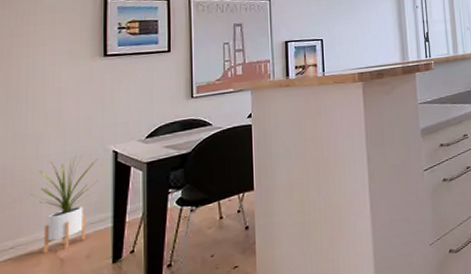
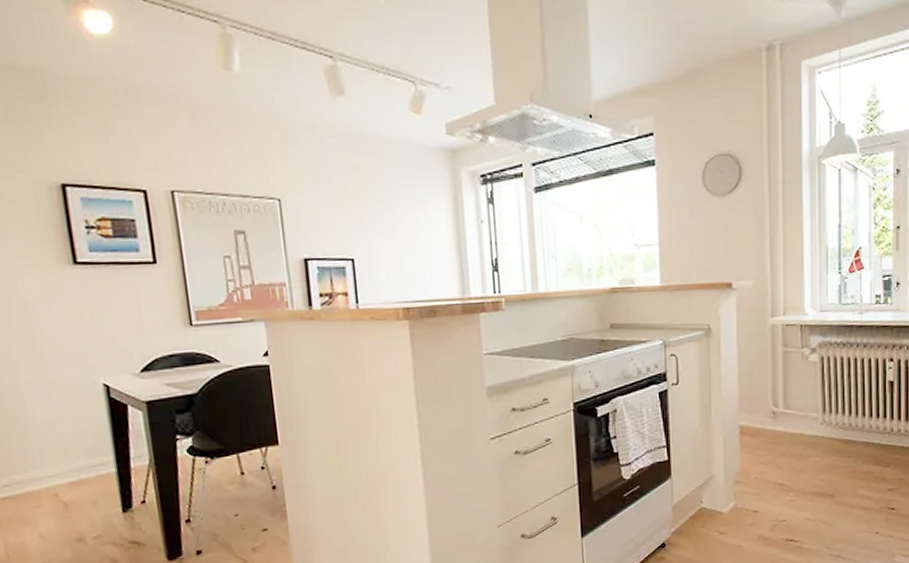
house plant: present [31,155,98,254] -> none [17,386,92,495]

